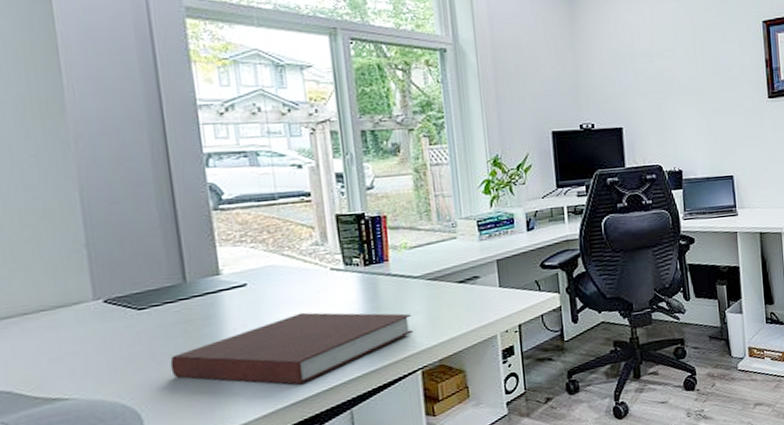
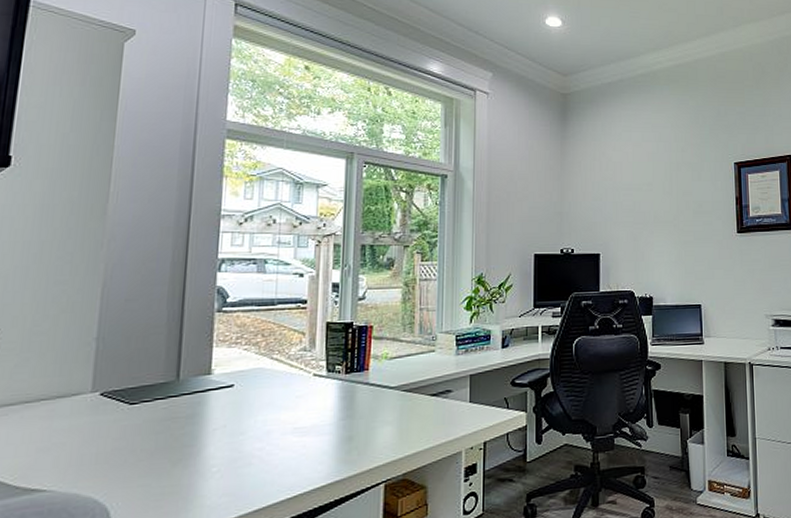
notebook: present [170,312,413,385] -> none [147,416,382,491]

